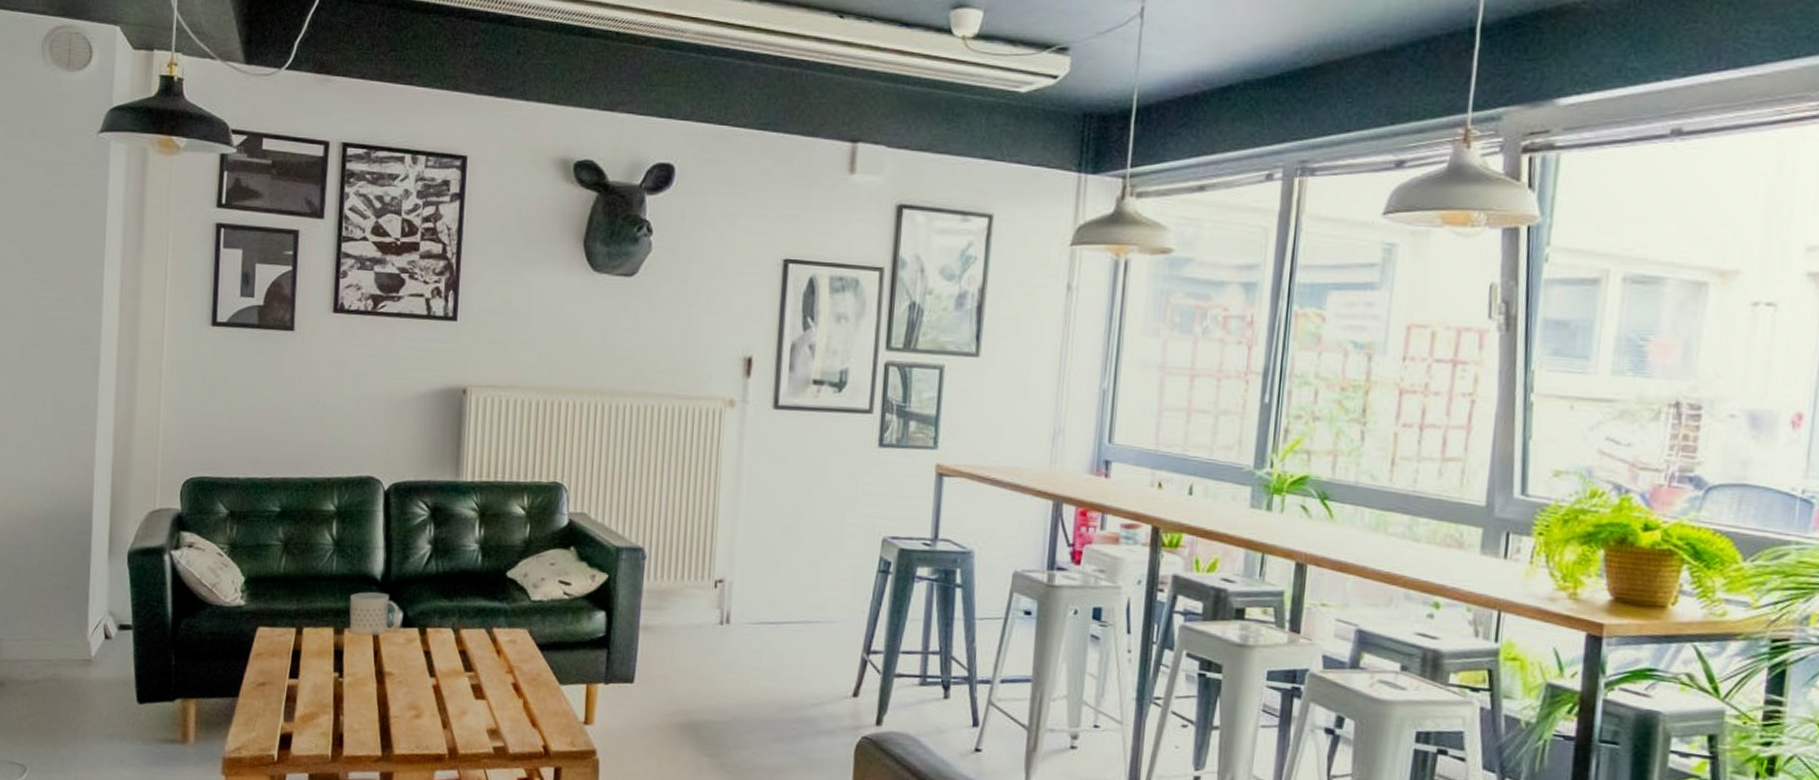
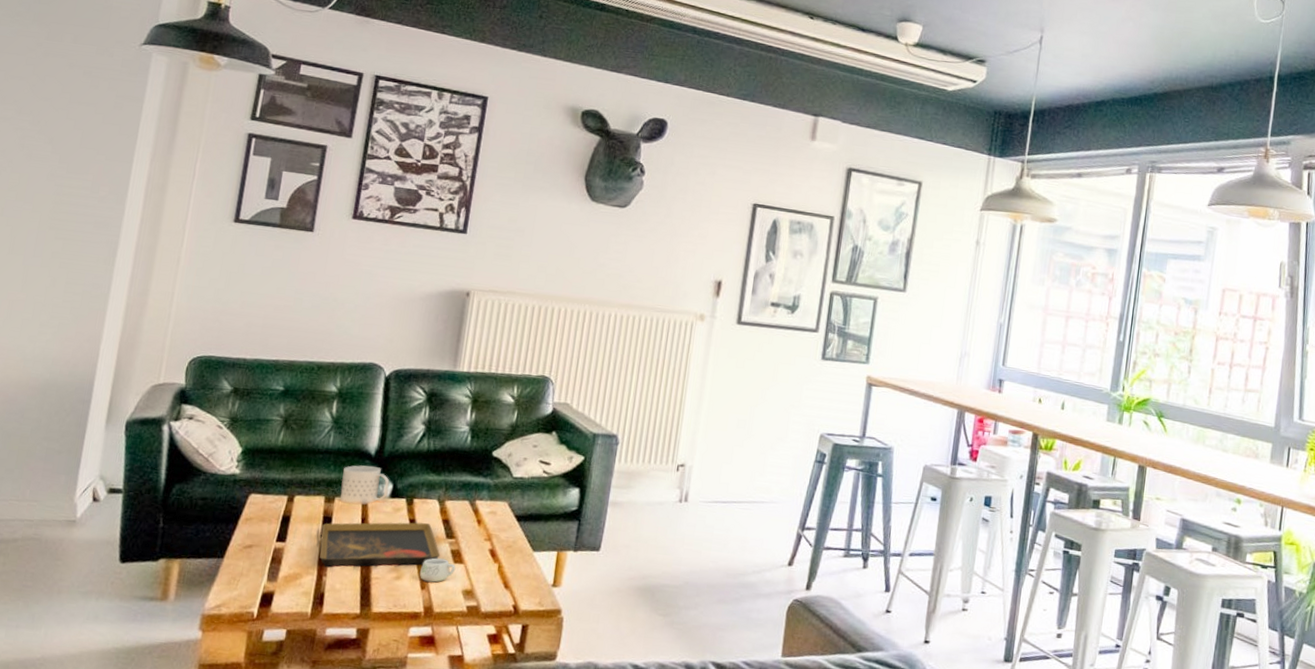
decorative tray: none [333,654,460,705] -> present [319,522,441,567]
teacup: none [439,693,478,721] -> present [419,558,456,583]

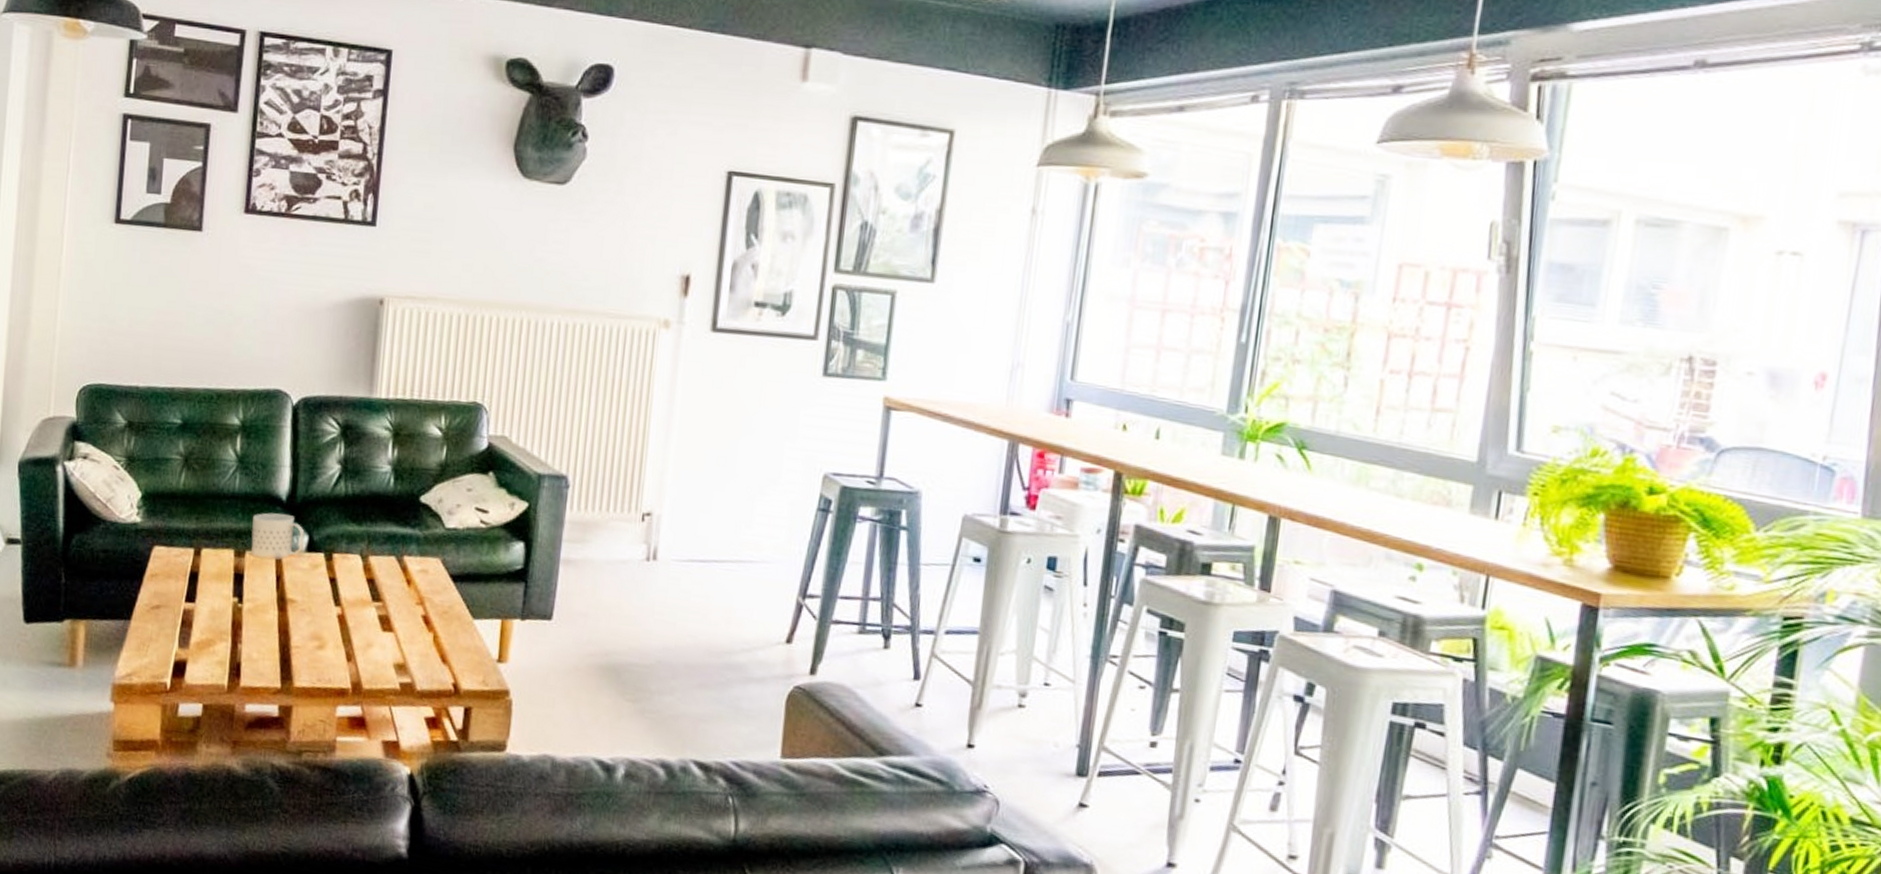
decorative tray: present [319,522,441,567] -> none [232,581,367,633]
teacup: present [419,558,456,583] -> none [344,624,385,654]

